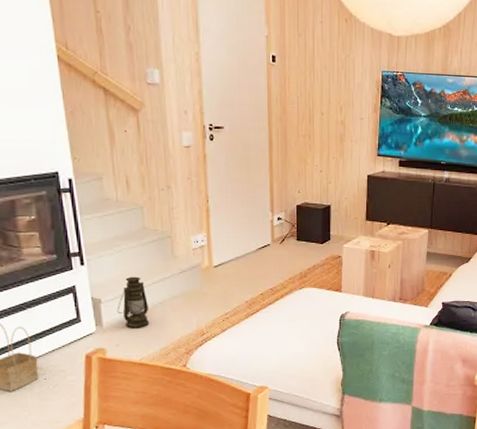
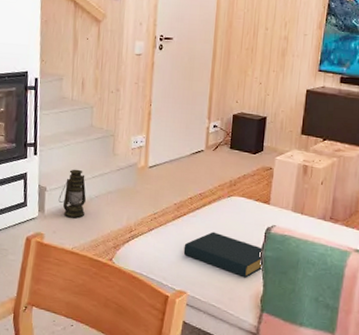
hardback book: none [260,325,341,365] -> present [183,231,264,278]

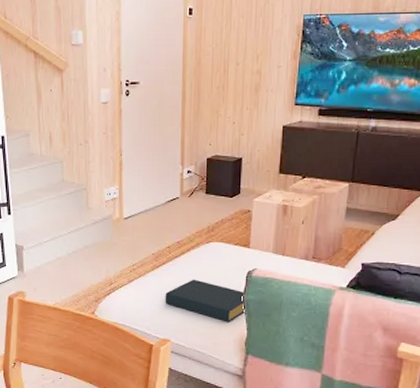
lantern: present [58,169,86,219] -> none [36,226,63,275]

